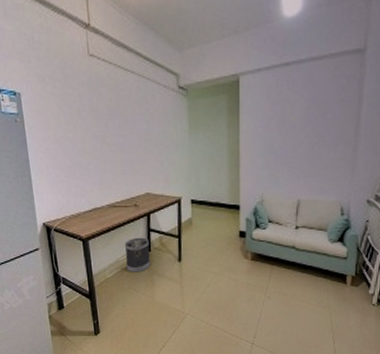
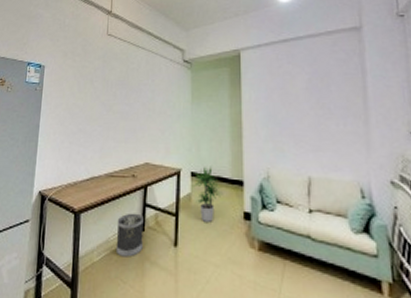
potted plant: none [193,193,220,241] -> present [193,166,222,222]

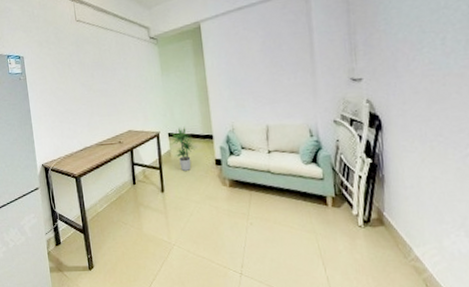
wastebasket: present [115,213,144,258] -> none [112,171,136,206]

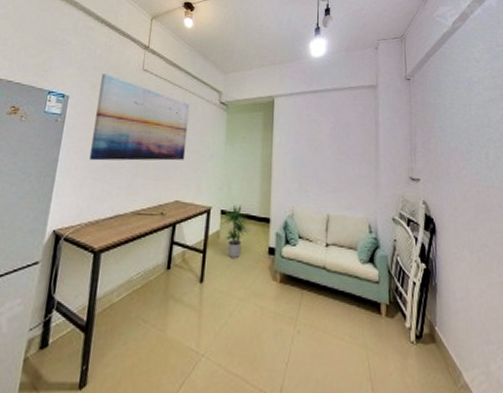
wall art: none [44,31,129,107] -> present [90,74,190,161]

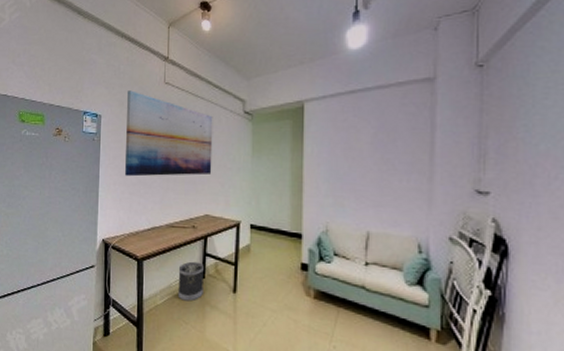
wastebasket: none [138,251,170,296] -> present [177,261,204,302]
potted plant: present [222,204,250,258] -> none [252,219,281,272]

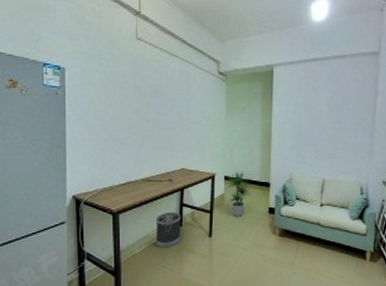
wall art: present [125,90,213,177] -> none [95,43,188,133]
potted plant: none [252,219,281,272] -> present [226,171,252,216]

